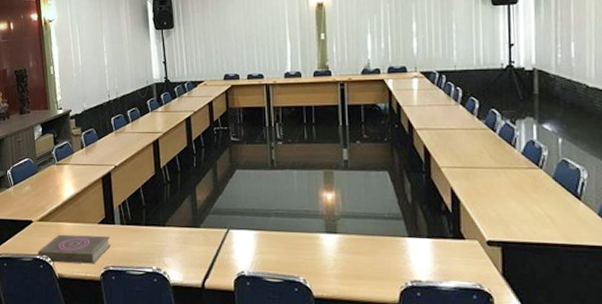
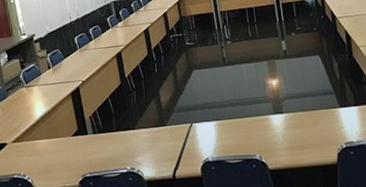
book: present [37,234,111,264] -> none [14,146,86,180]

